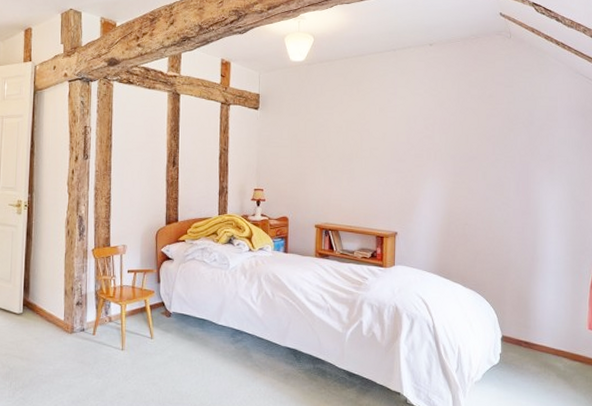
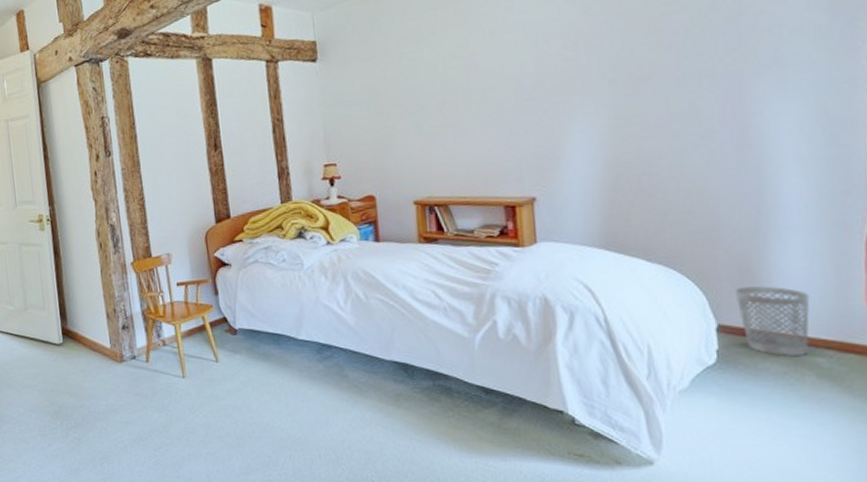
wastebasket: none [514,310,557,361] -> present [734,286,810,356]

